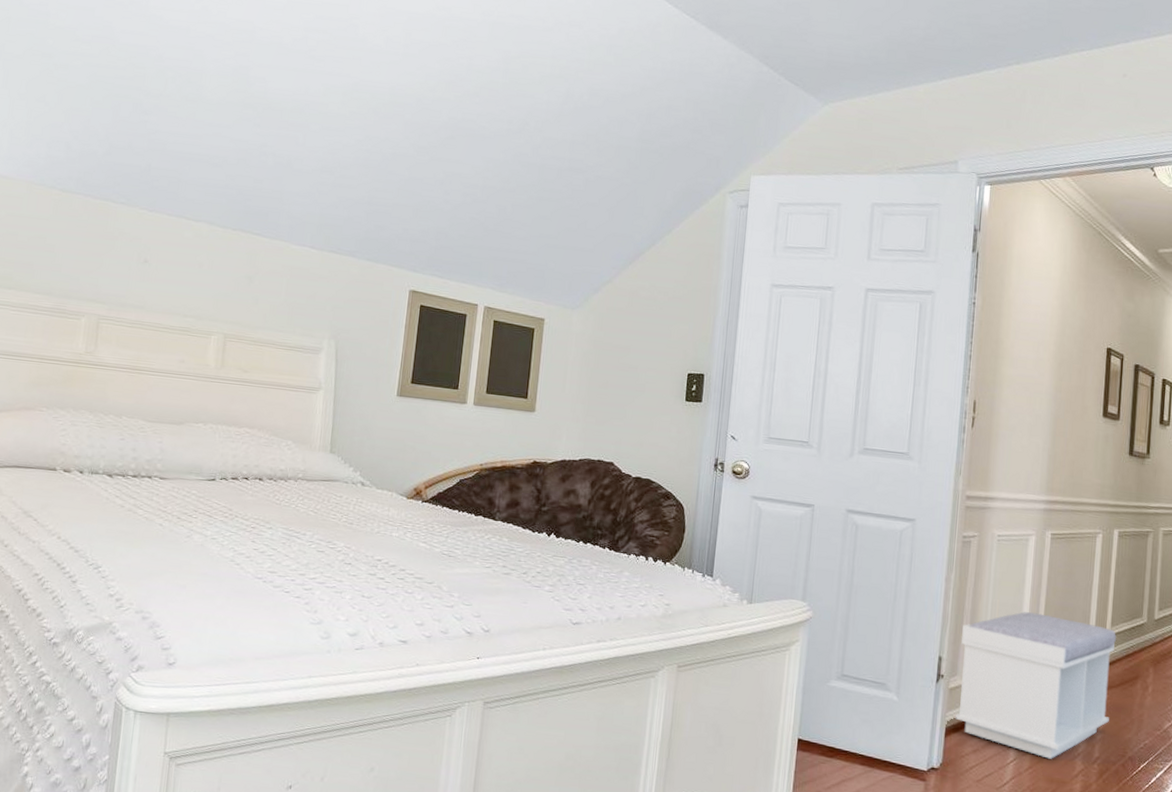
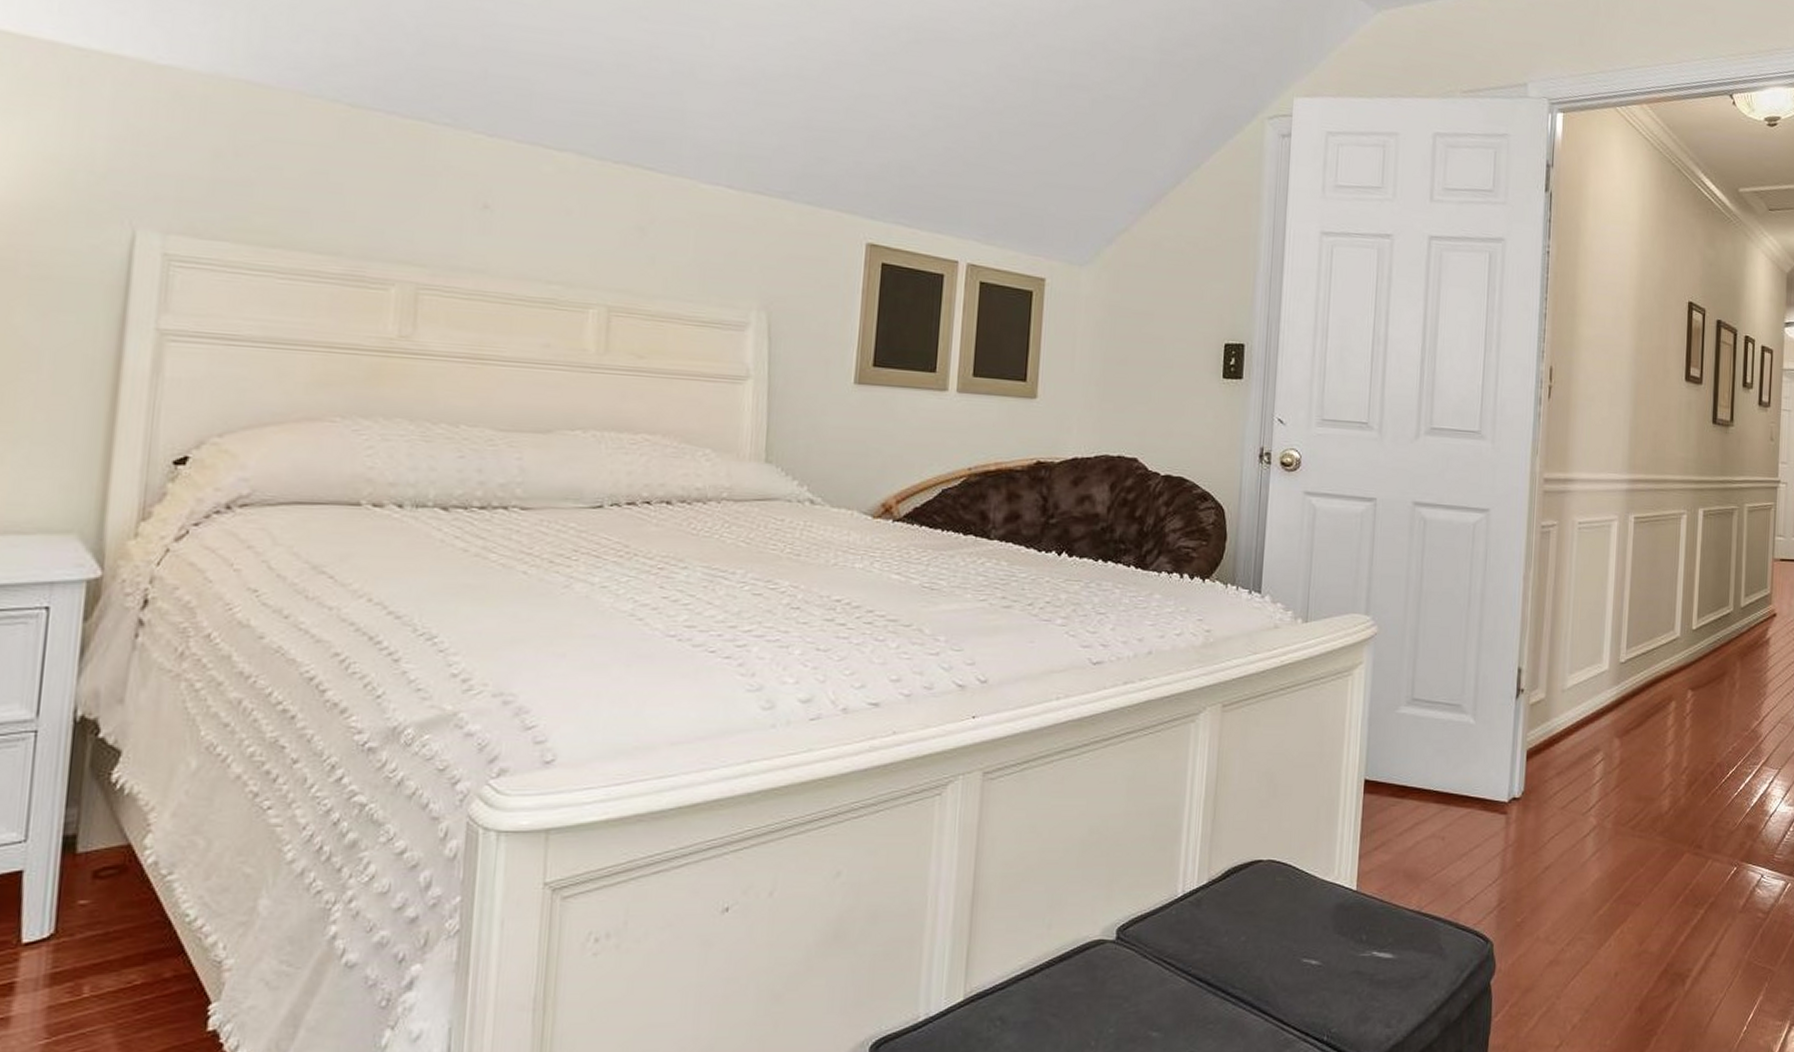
bench: present [955,611,1116,759] -> none [1537,608,1703,774]

